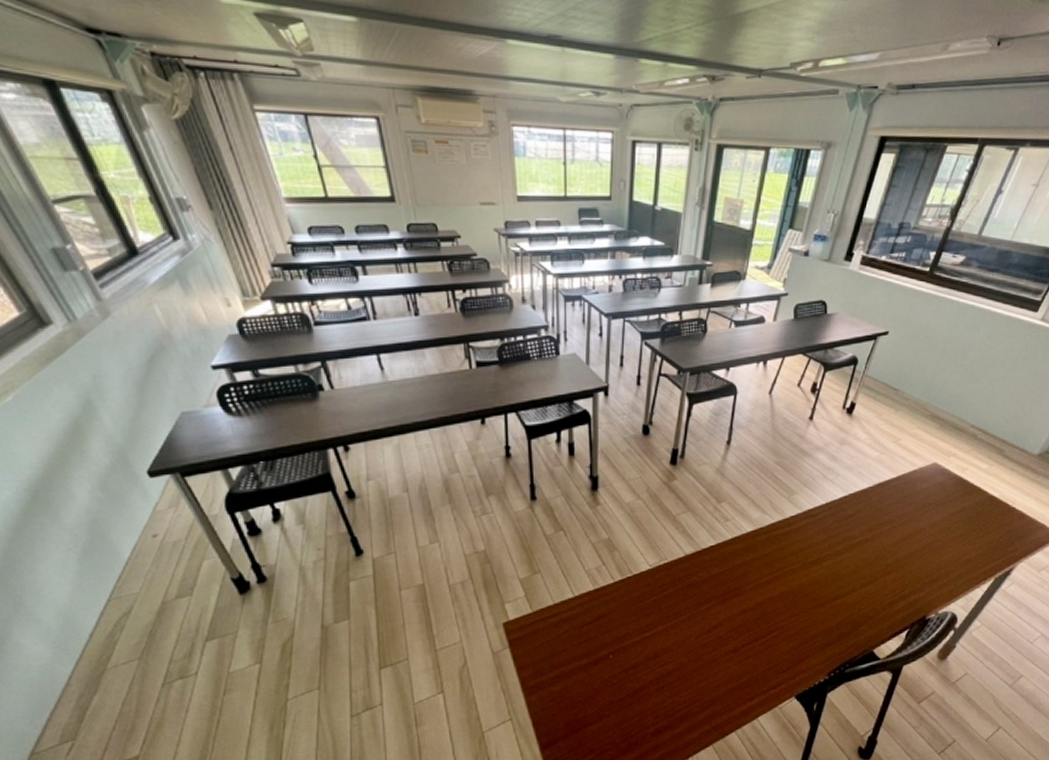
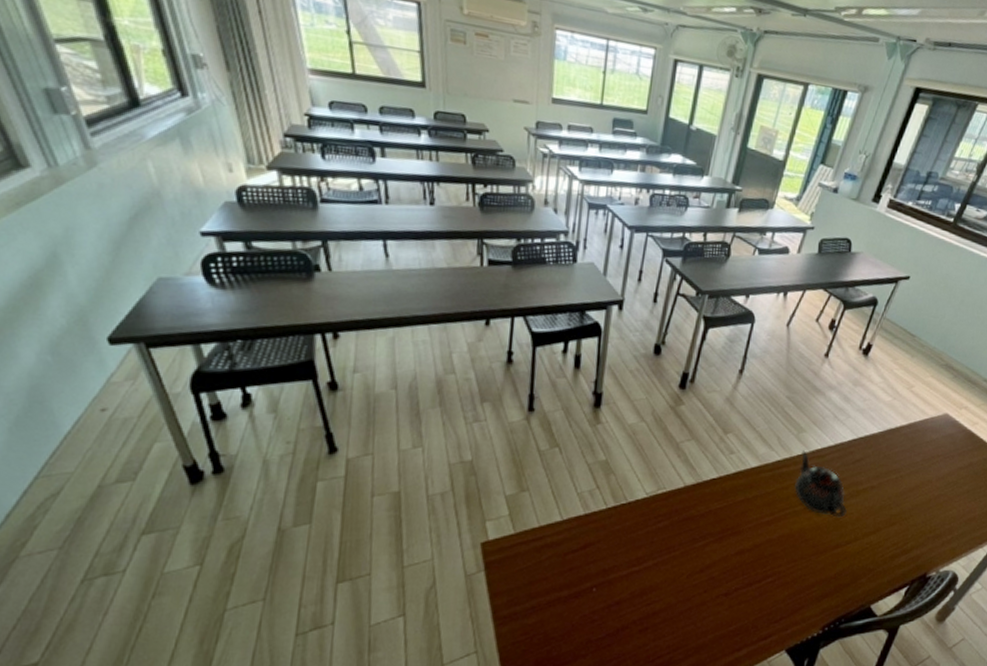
teapot: none [791,511,843,572] -> present [795,450,847,518]

